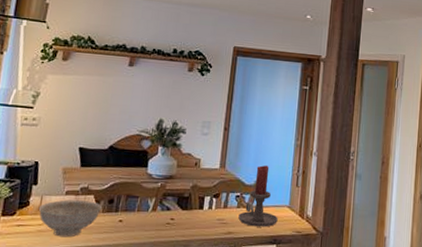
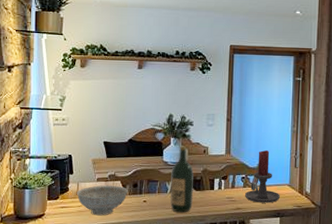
wine bottle: none [150,156,182,236] -> present [170,146,194,213]

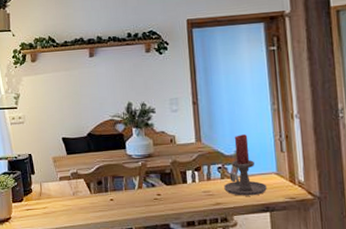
decorative bowl: present [76,185,128,216] -> none [40,184,93,217]
wine bottle: present [170,146,194,213] -> none [136,136,165,211]

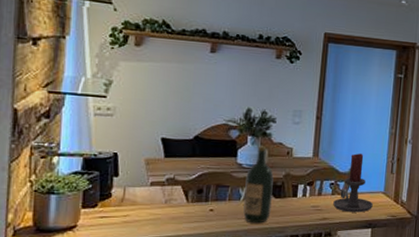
wine bottle: none [136,136,165,211] -> present [243,146,274,223]

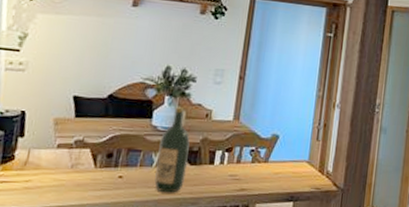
candle holder: present [333,153,373,213] -> none [252,117,296,184]

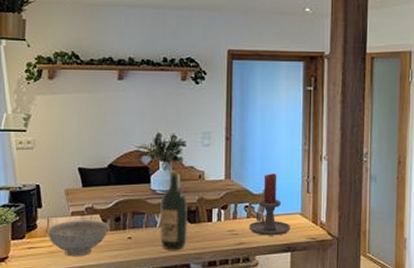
decorative bowl: none [25,153,99,195] -> present [46,220,109,257]
candle holder: none [252,117,296,184] -> present [249,174,290,236]

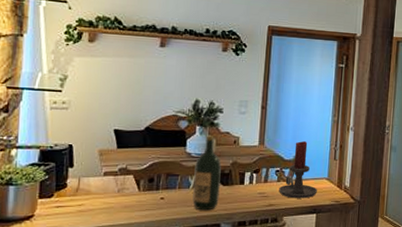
decorative bowl: present [46,220,109,257] -> none [76,180,142,216]

